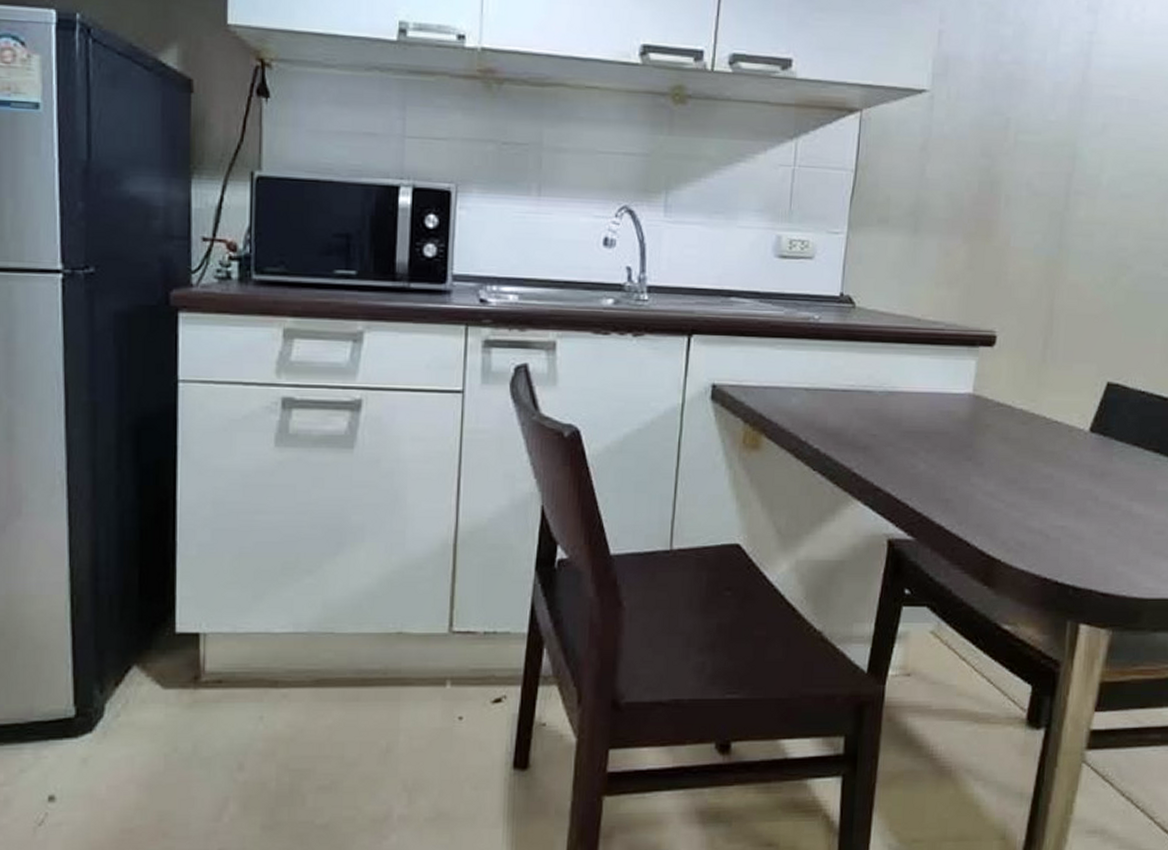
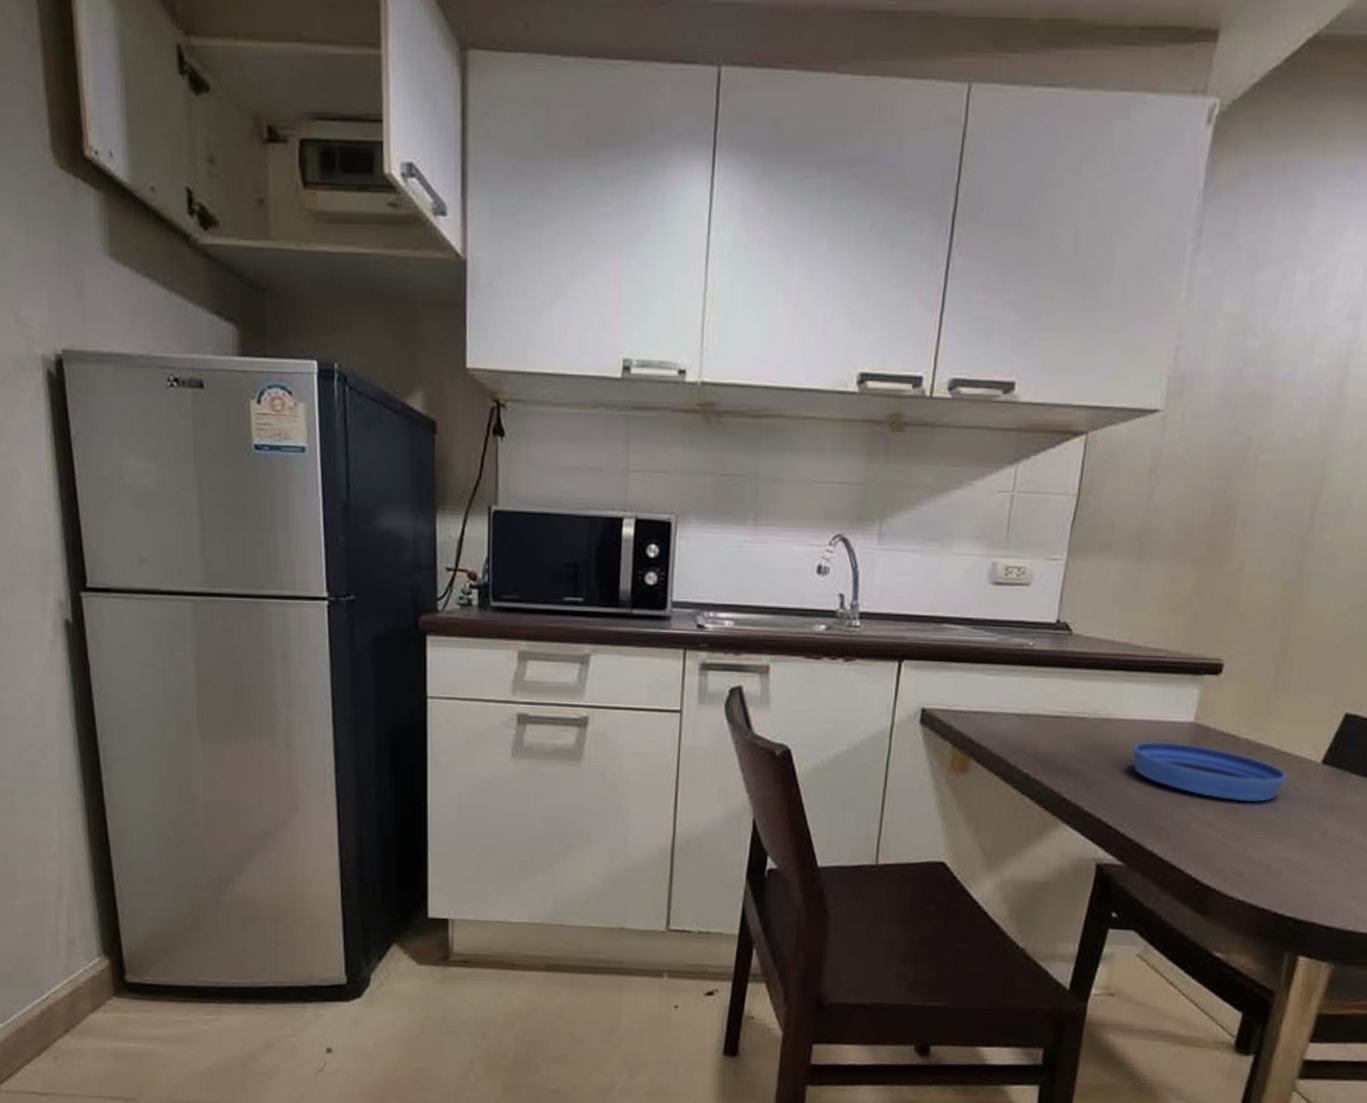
bowl: none [917,413,1059,472] -> present [1132,742,1287,802]

